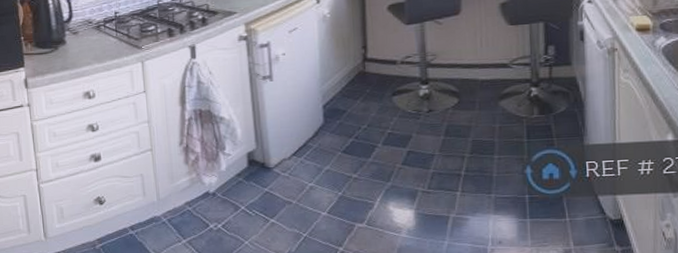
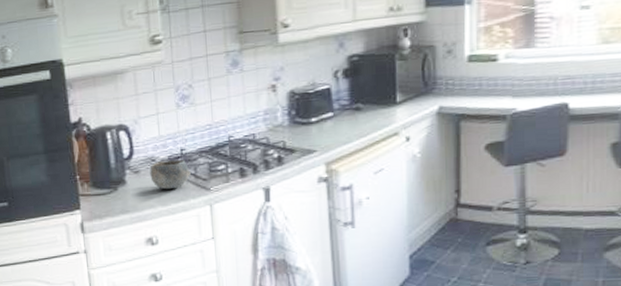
bowl: none [87,21,124,49] -> present [150,159,191,190]

